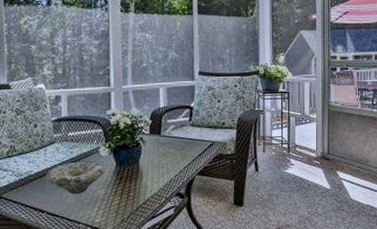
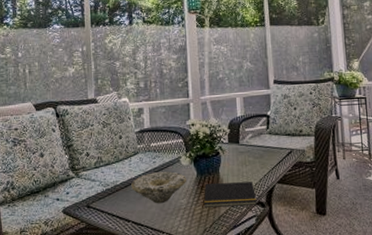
notepad: none [123,173,175,198] -> present [204,182,256,208]

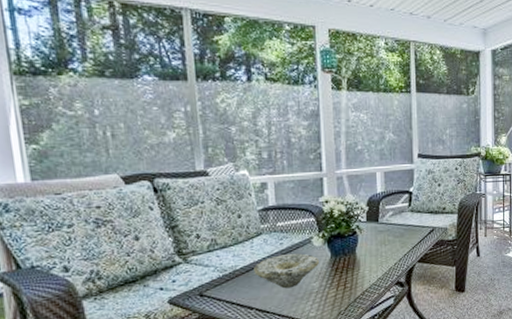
notepad: present [204,182,256,208] -> none [339,261,395,290]

